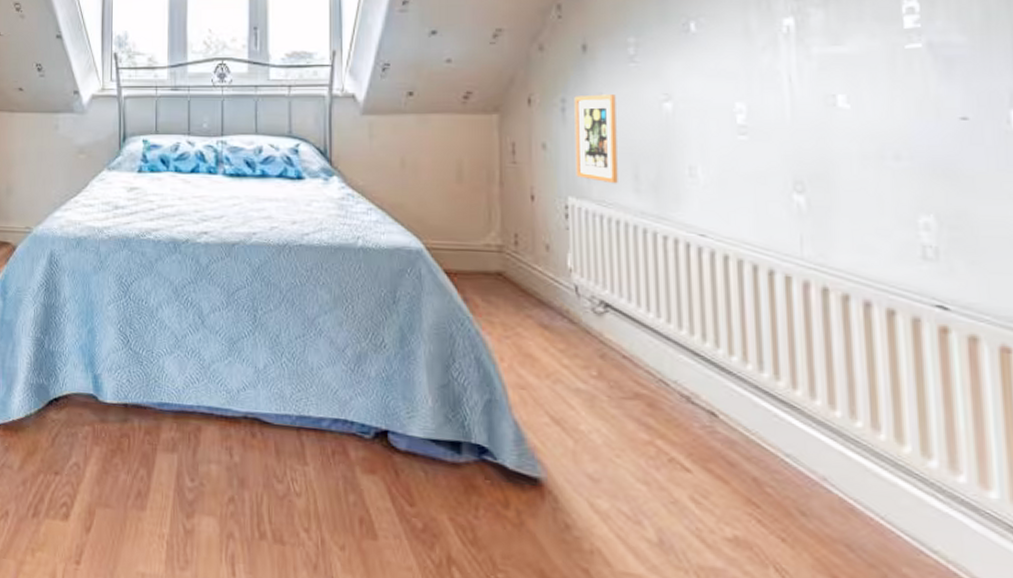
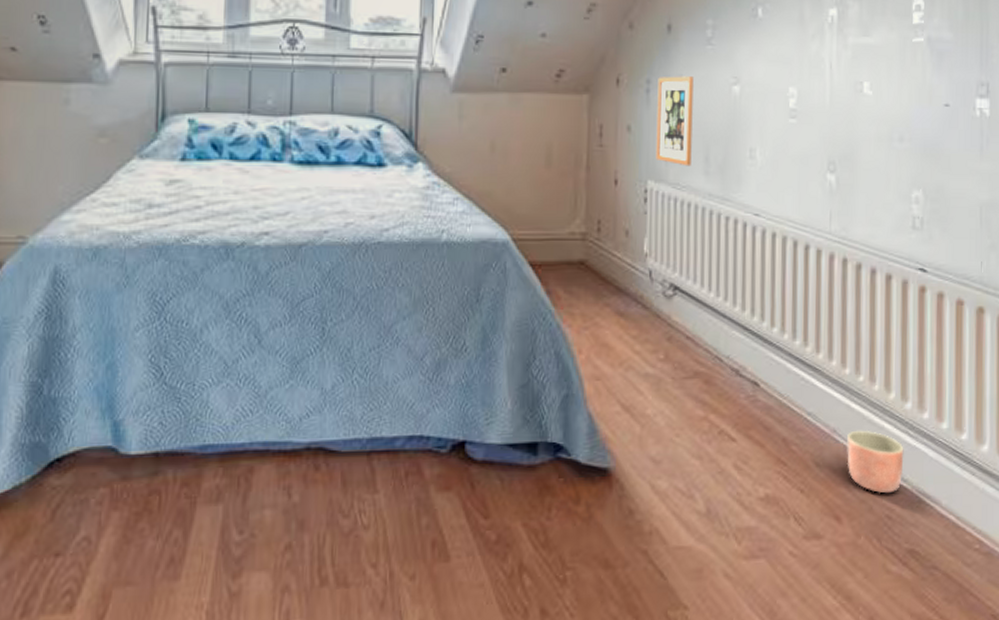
planter: none [843,482,932,563] -> present [847,429,904,494]

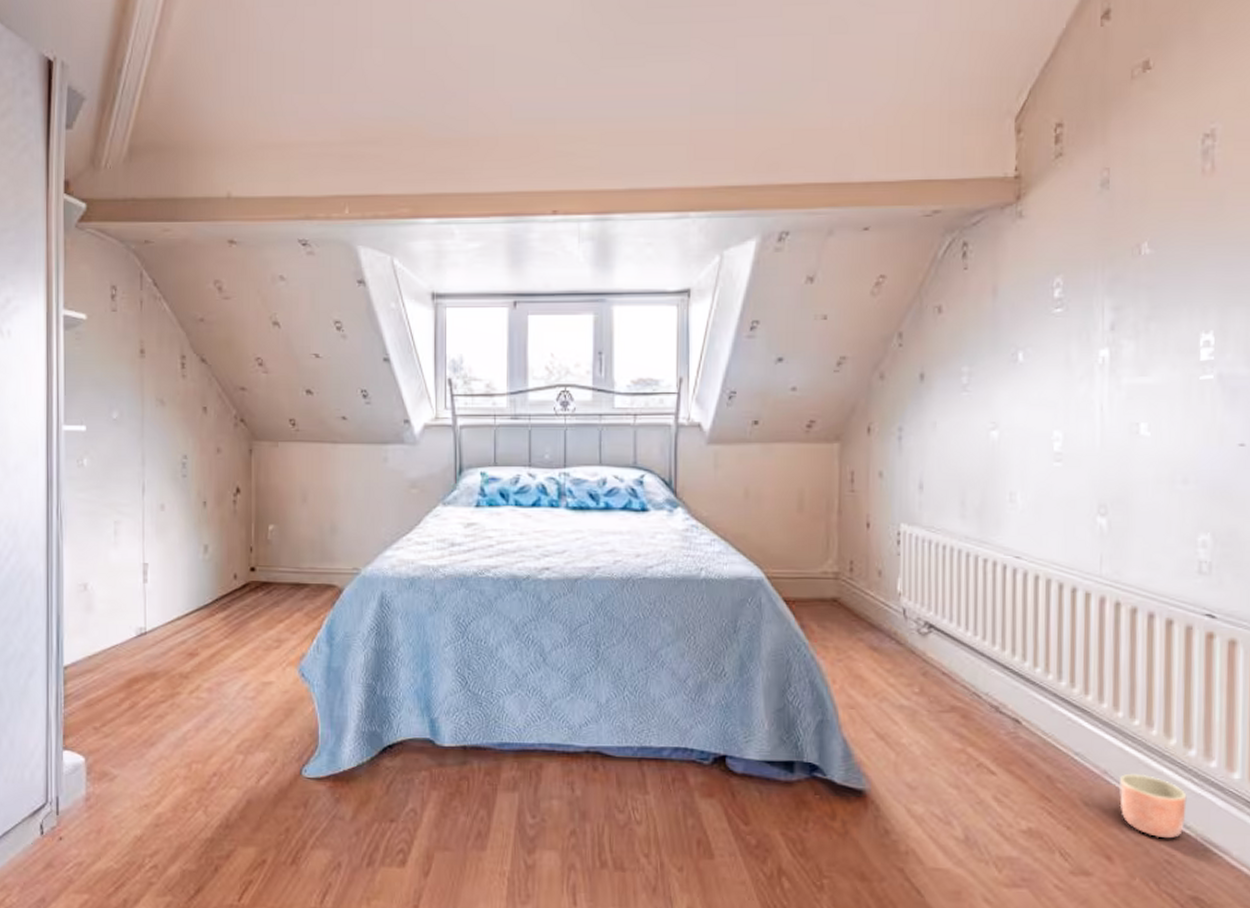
picture frame: present [656,76,694,167] -> none [909,423,948,510]

